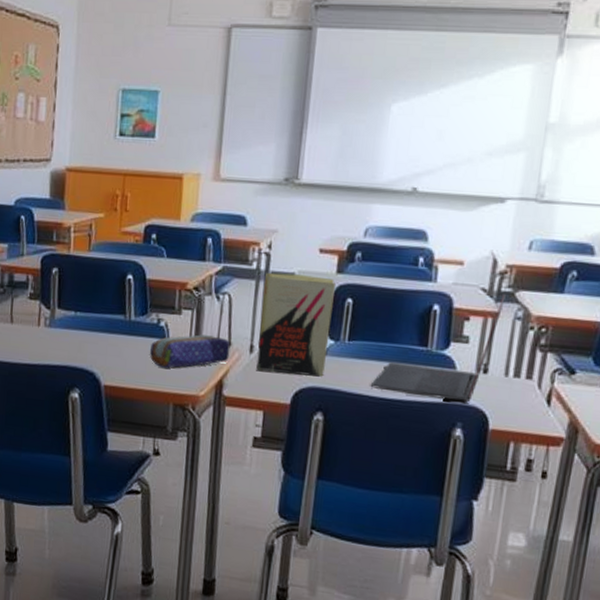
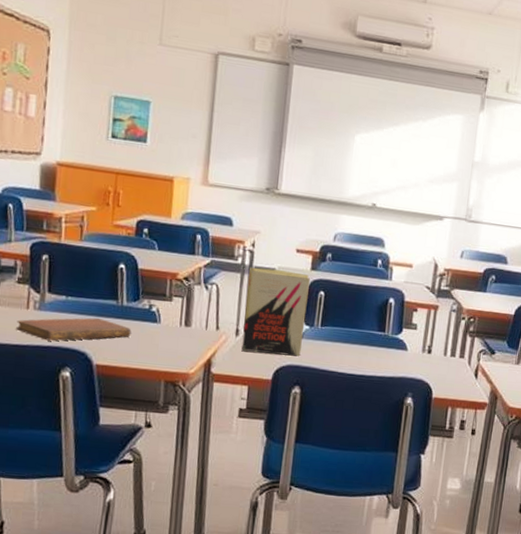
notebook: none [28,334,139,360] -> present [16,318,132,341]
pencil case: present [149,334,231,368] -> none [141,319,218,349]
laptop: present [370,294,506,402] -> none [339,291,444,376]

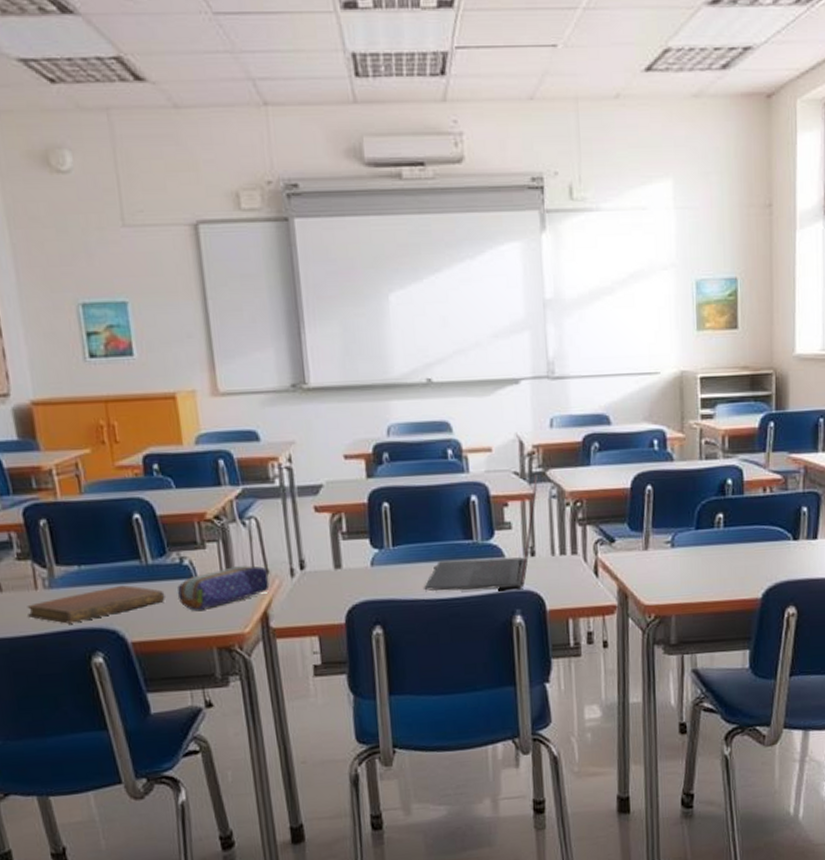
pencil case: none [141,319,218,349] -> present [177,565,270,610]
book: present [241,267,310,357] -> none [291,484,375,594]
laptop: none [339,291,444,376] -> present [424,475,538,591]

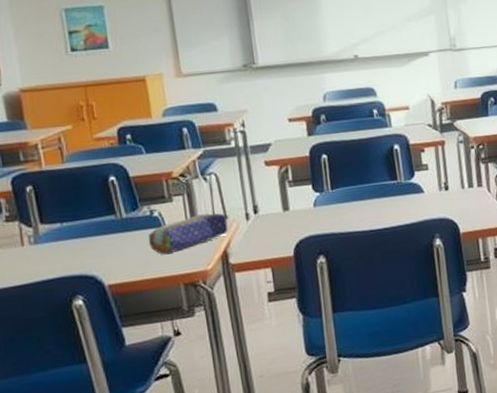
notebook: present [27,585,166,624] -> none [14,237,138,274]
laptop: present [424,475,538,591] -> none [358,125,448,224]

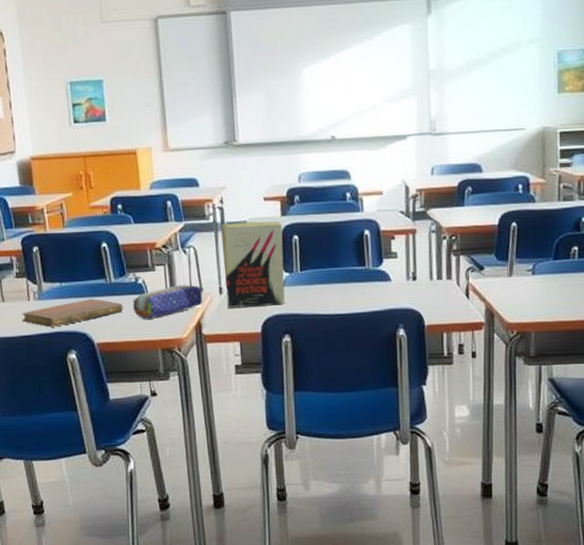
notebook: none [14,237,138,274] -> present [22,299,124,328]
book: none [245,141,318,234] -> present [222,221,285,308]

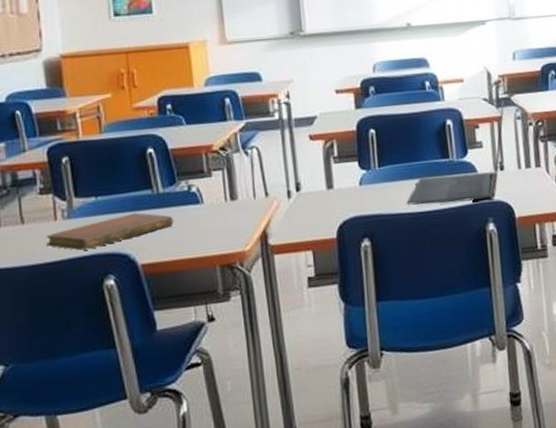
pencil case: present [132,285,203,319] -> none [184,190,269,233]
book: present [222,221,285,308] -> none [289,114,363,213]
laptop: none [324,213,420,308] -> present [406,100,504,205]

